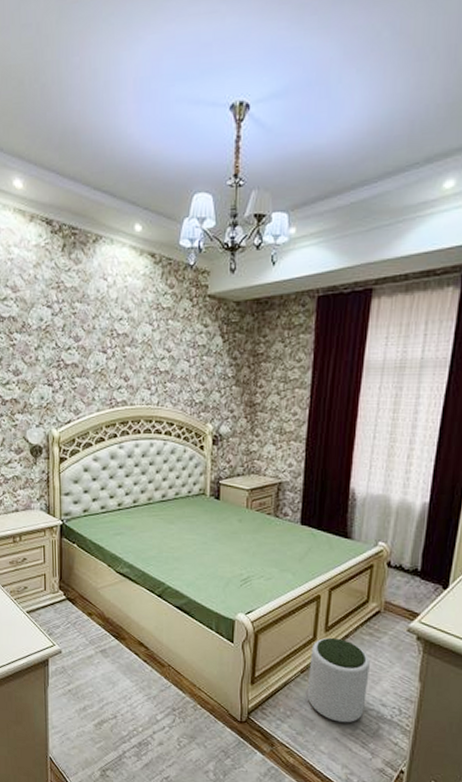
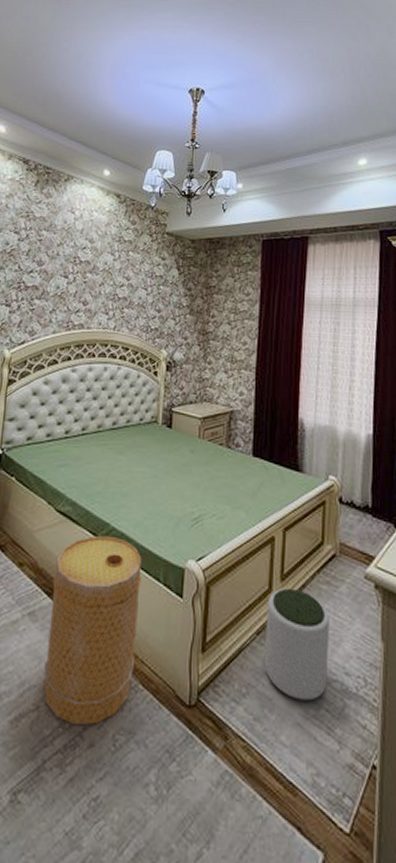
basket: none [118,592,196,731] -> present [43,535,142,726]

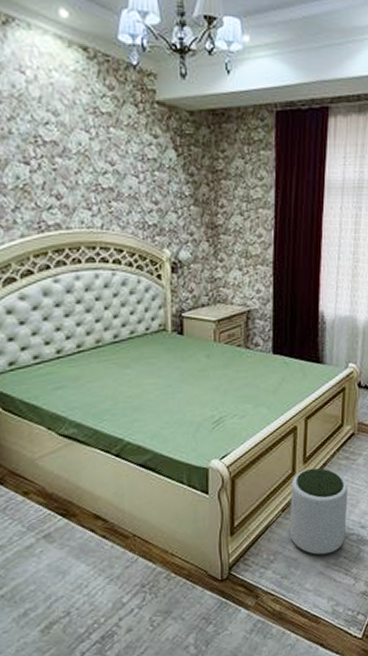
basket: present [43,535,142,726] -> none [66,450,166,619]

